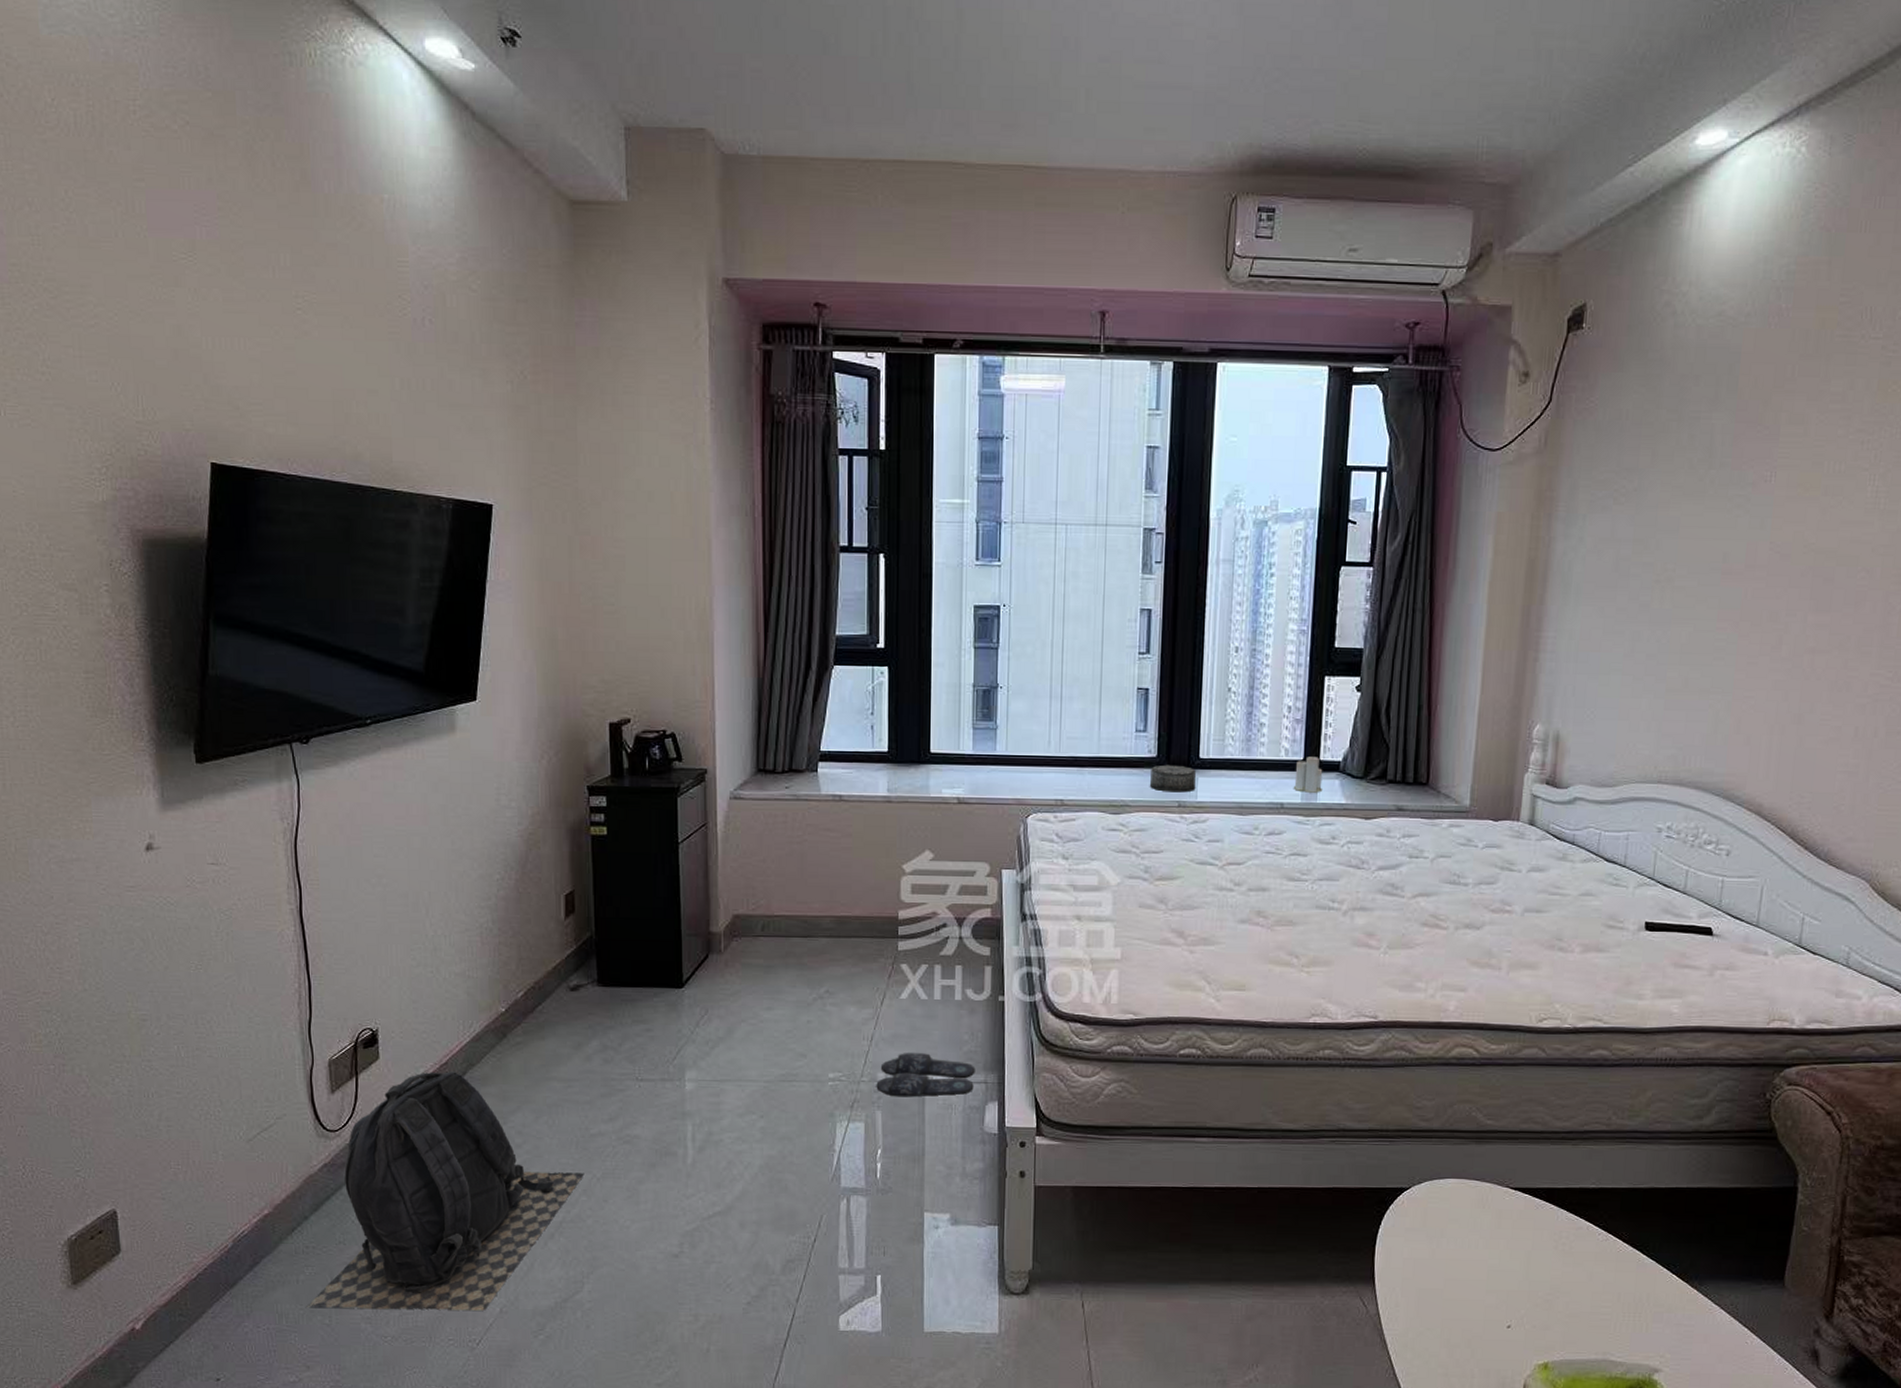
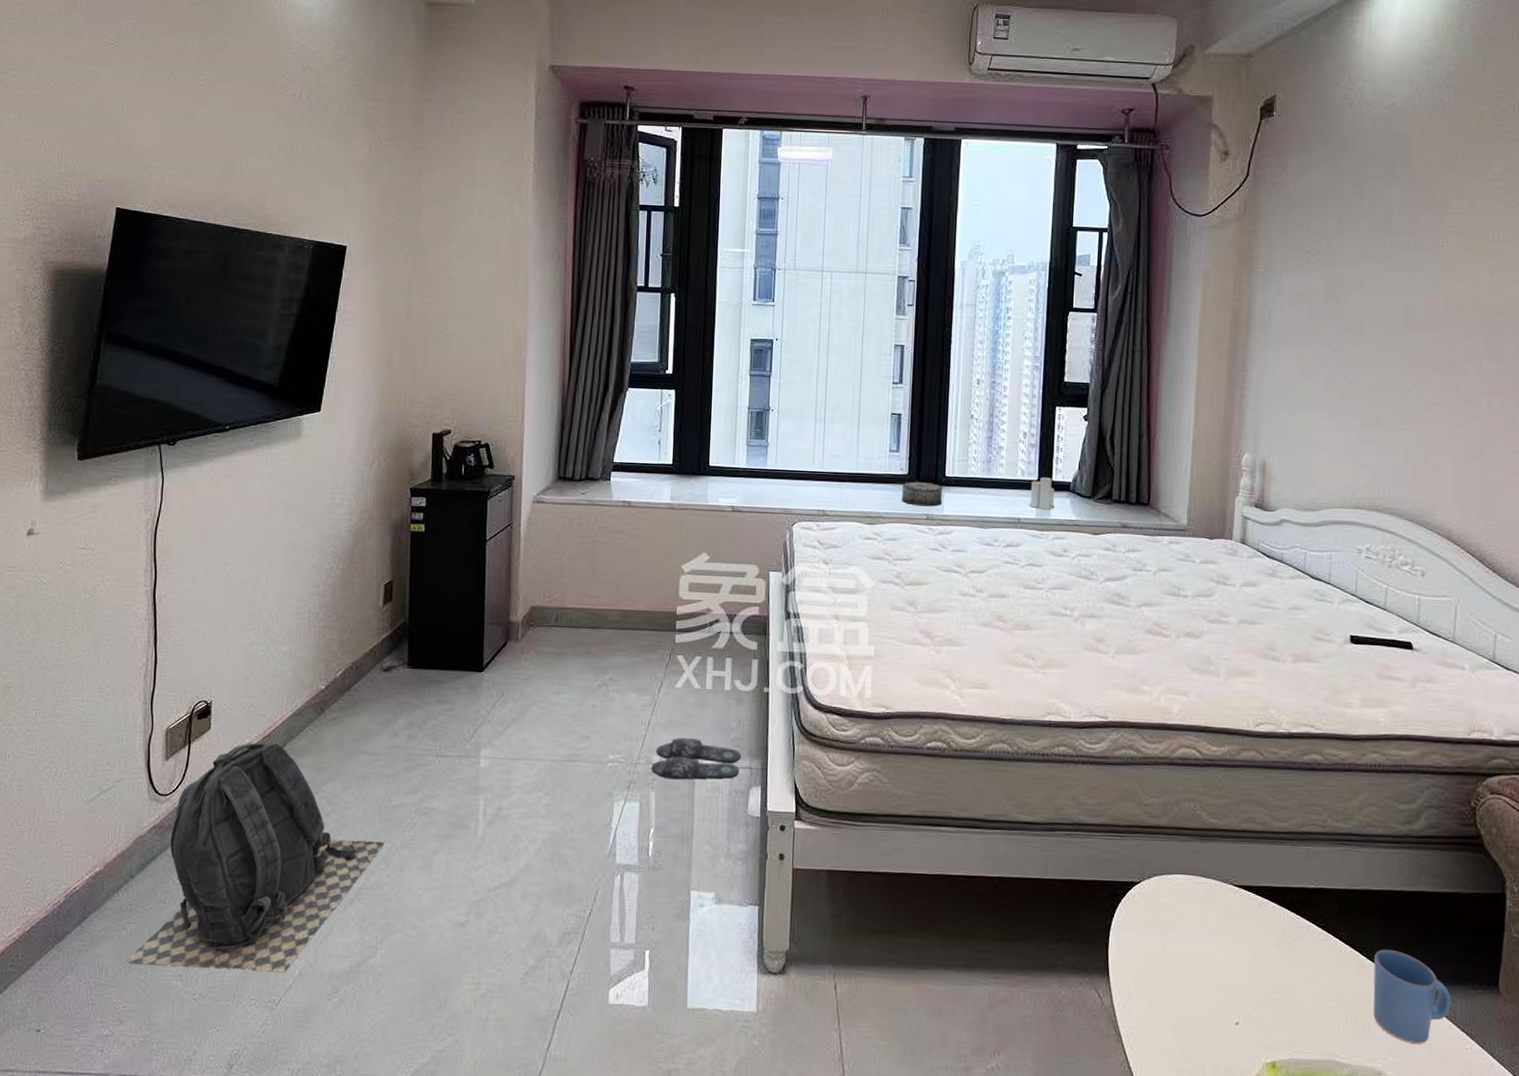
mug: none [1652,1247,1735,1340] -> present [1373,949,1452,1044]

